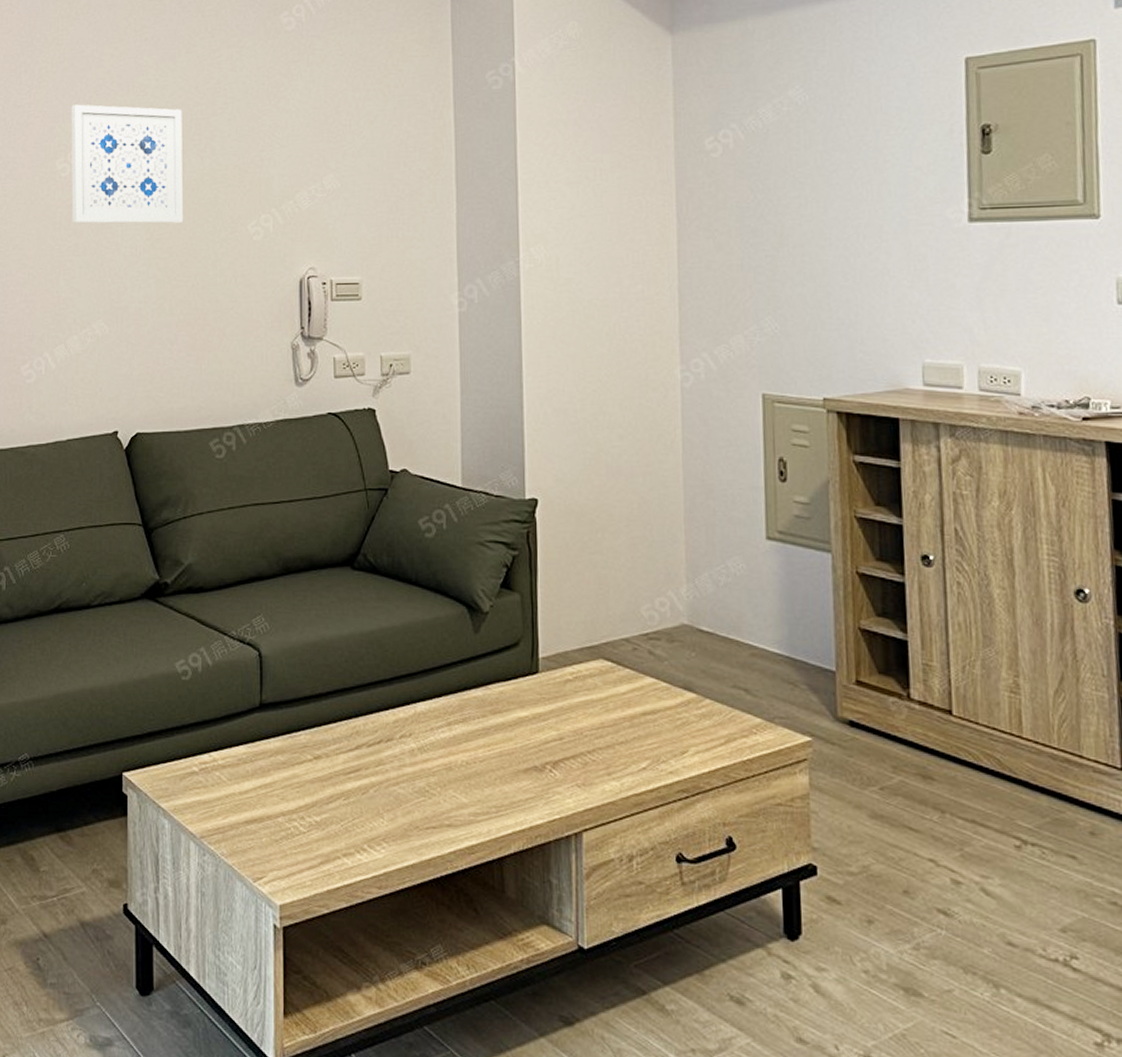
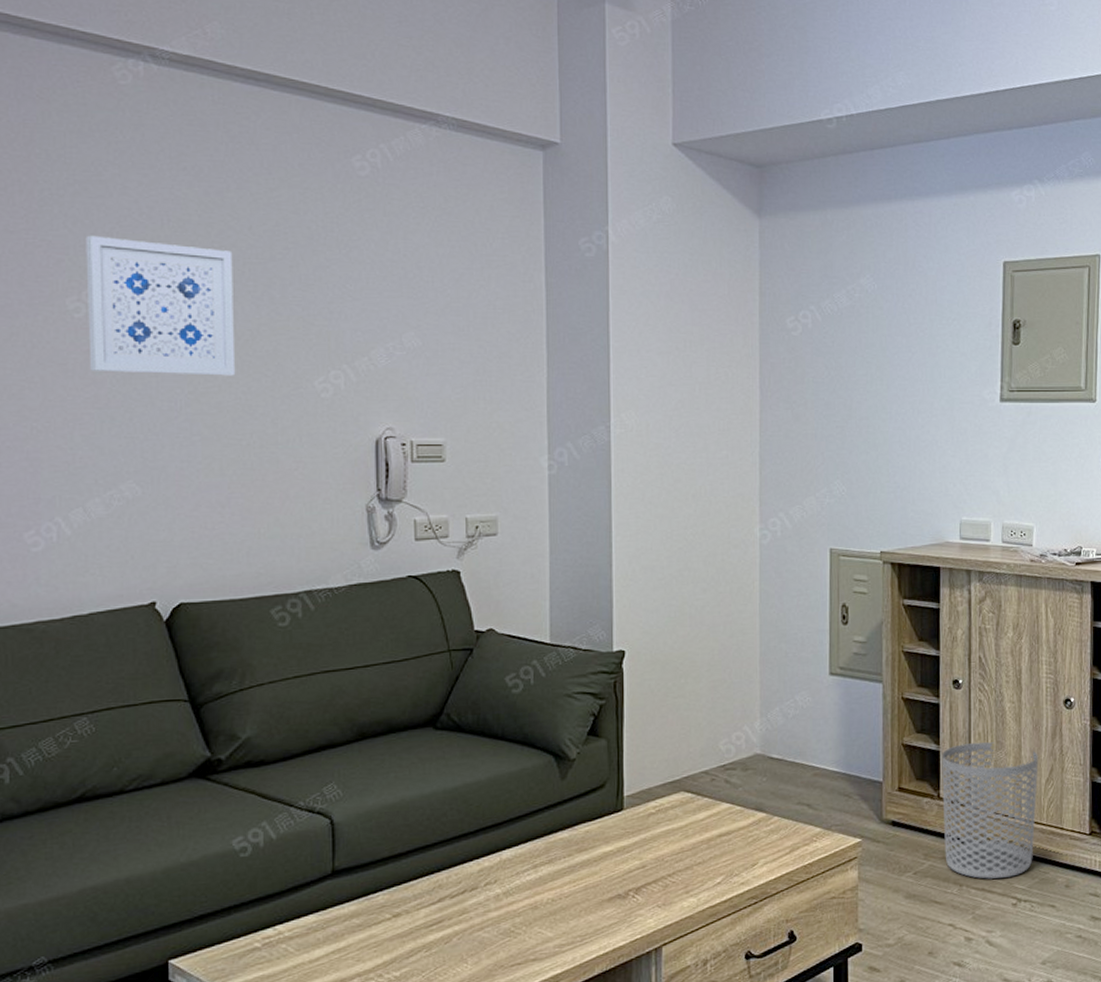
waste bin: none [910,635,1043,811] -> present [941,742,1039,879]

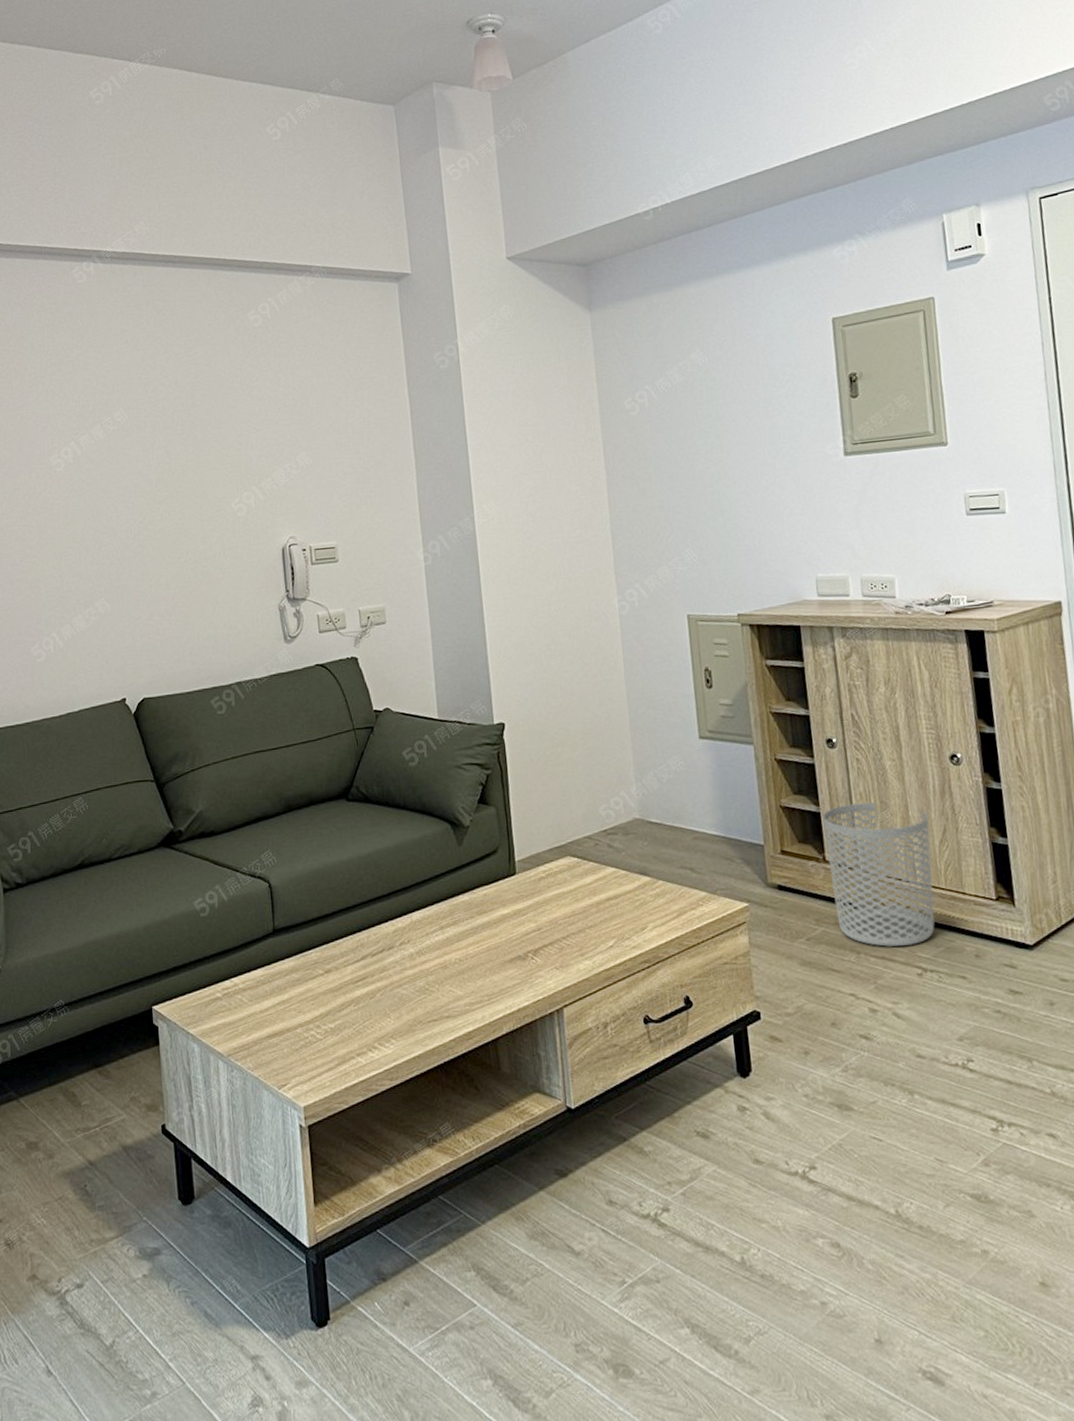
wall art: present [85,235,236,376] -> none [61,403,173,513]

